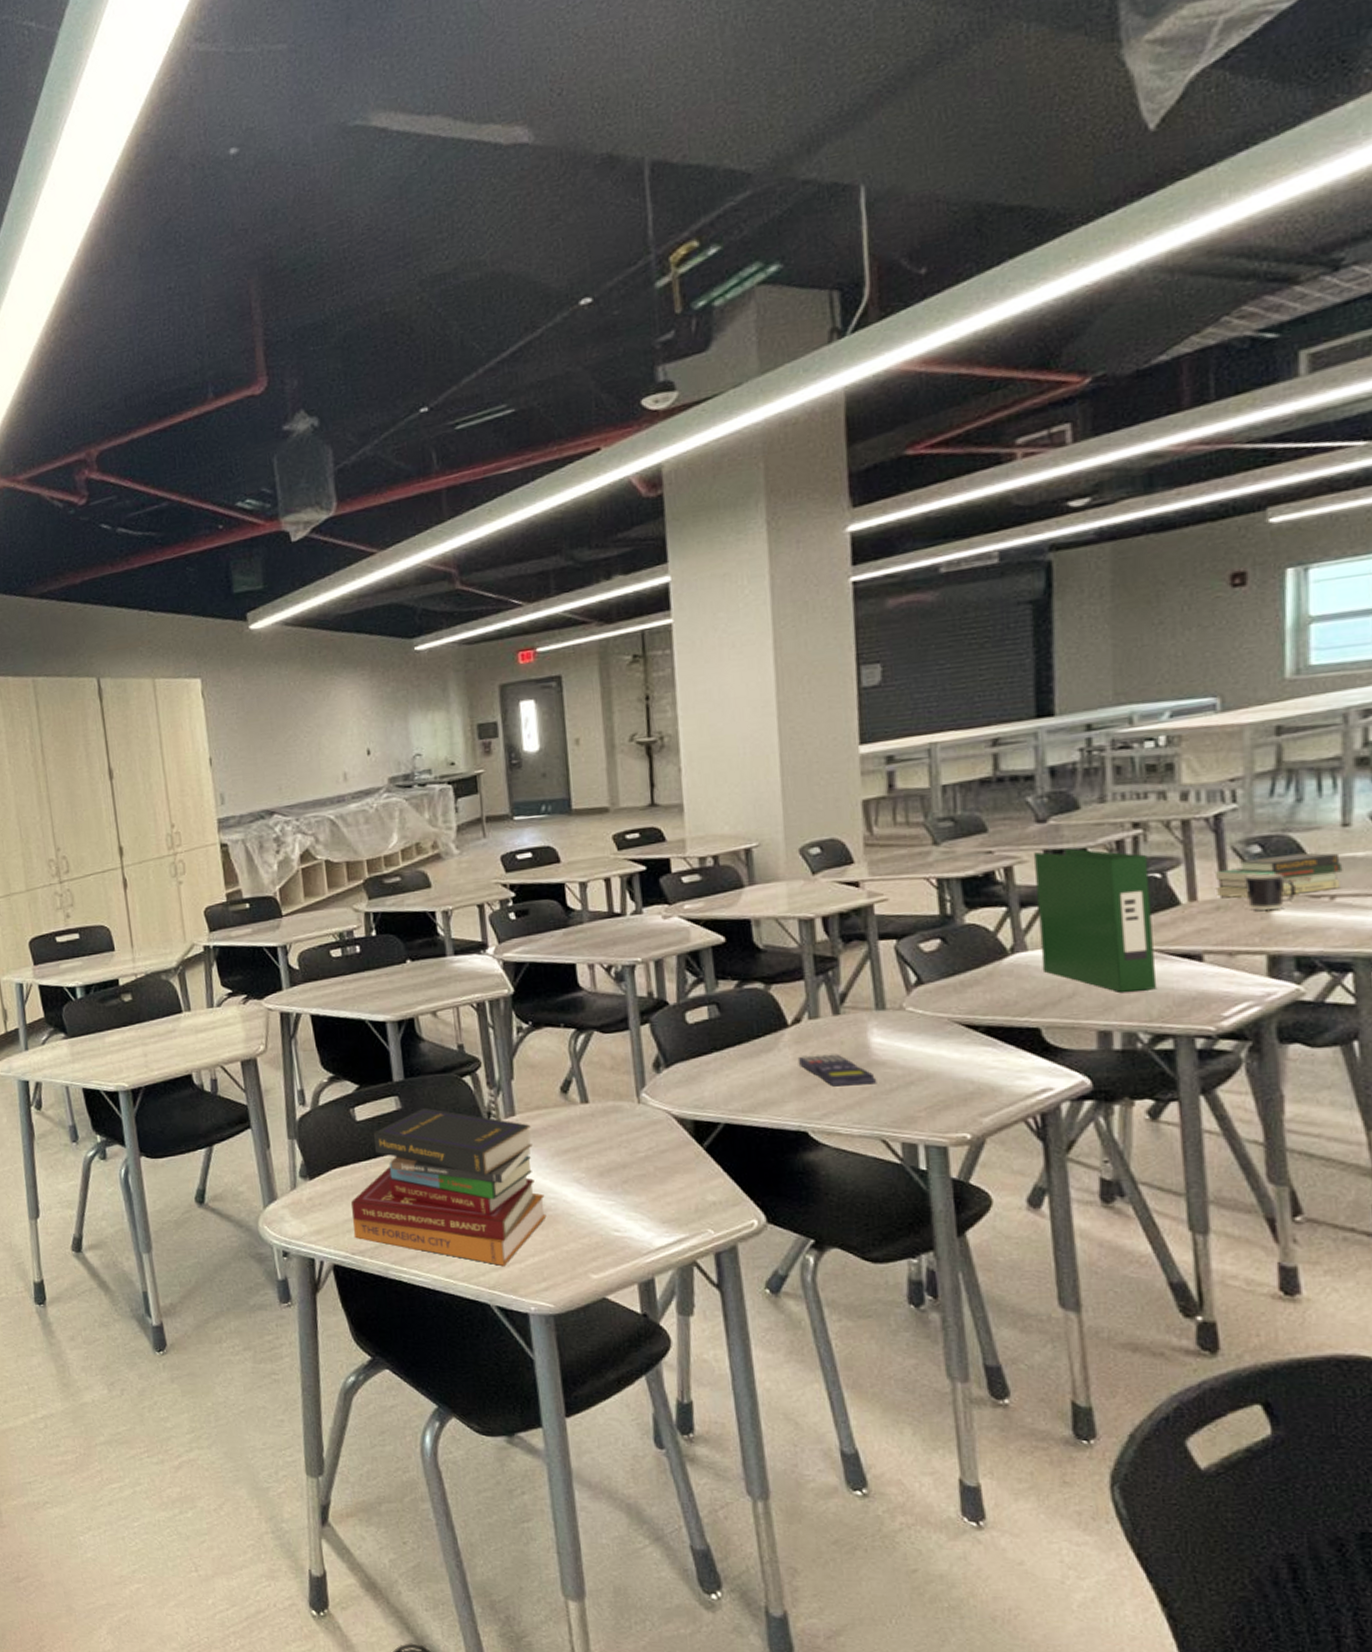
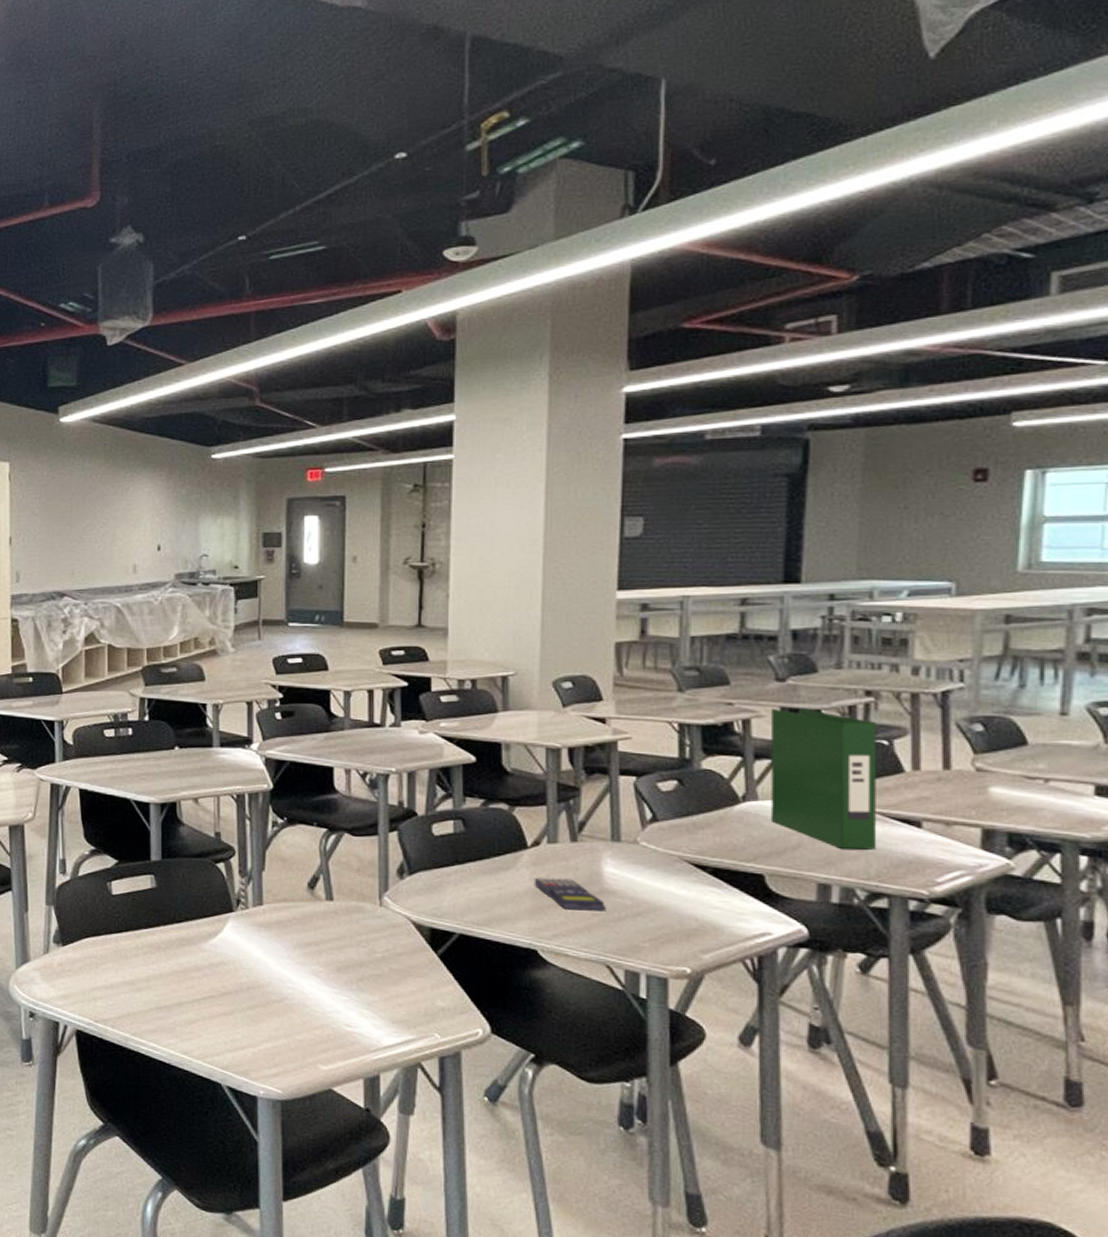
books: present [350,1107,547,1266] -> none [98,888,283,1048]
books: present [1214,852,1343,898] -> none [938,735,1058,774]
mug: present [1245,873,1296,911] -> none [966,751,1012,787]

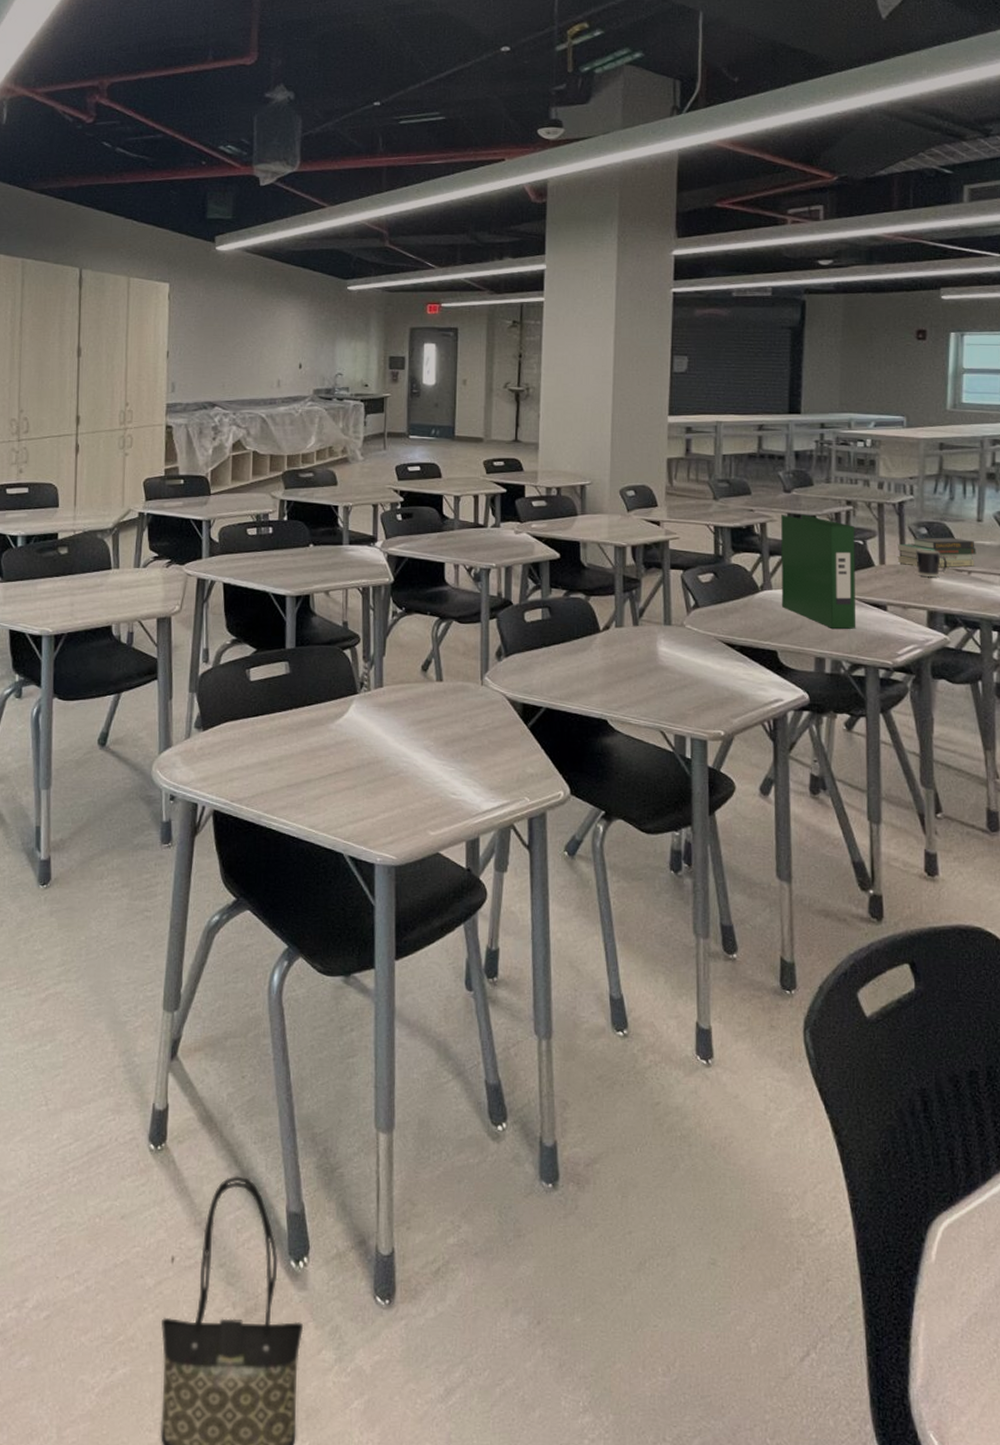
calculator: present [534,877,607,911] -> none [605,657,661,685]
books: none [938,735,1058,774] -> present [897,537,976,567]
mug: none [966,751,1012,787] -> present [916,550,947,578]

